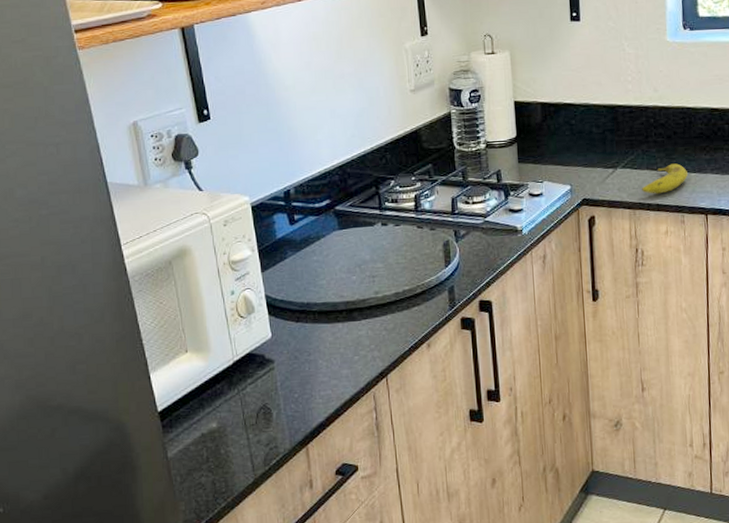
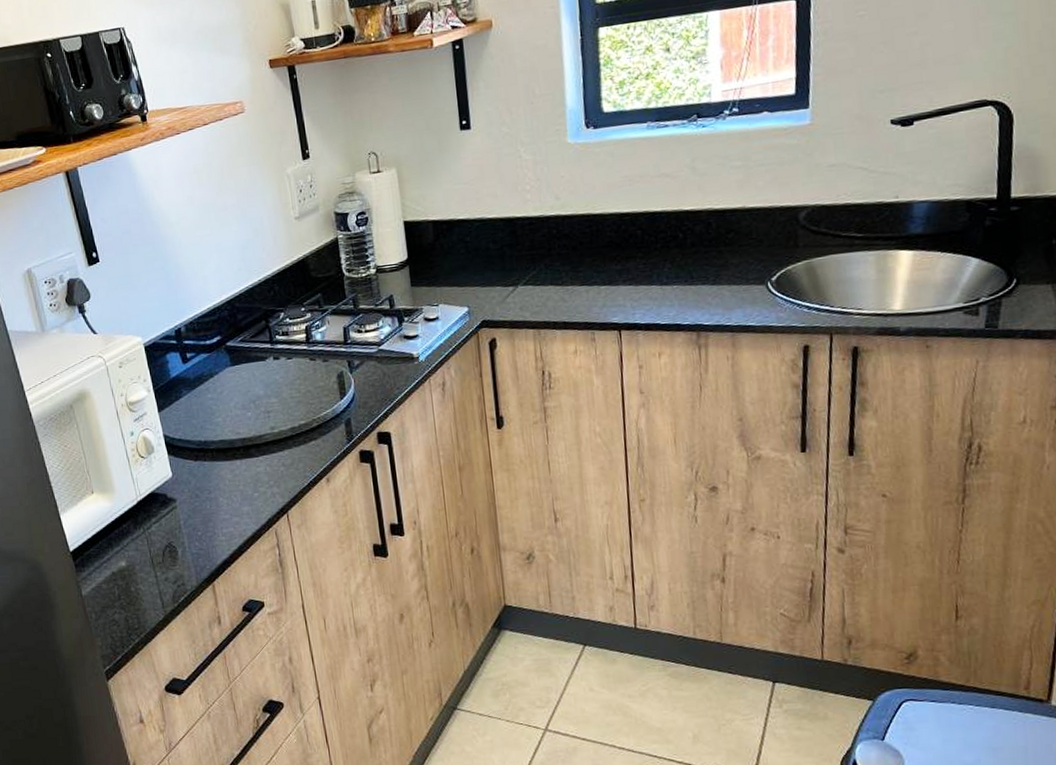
fruit: present [642,163,689,194] -> none [546,276,598,311]

